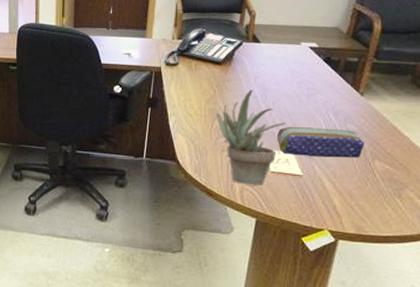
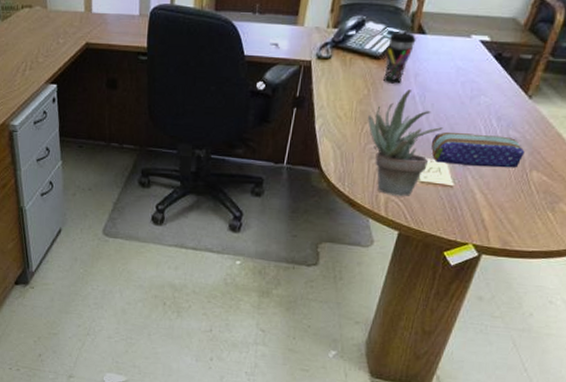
coffee cup: none [227,41,252,73] -> present [386,32,416,69]
pen holder: none [227,55,249,86] -> present [383,48,411,85]

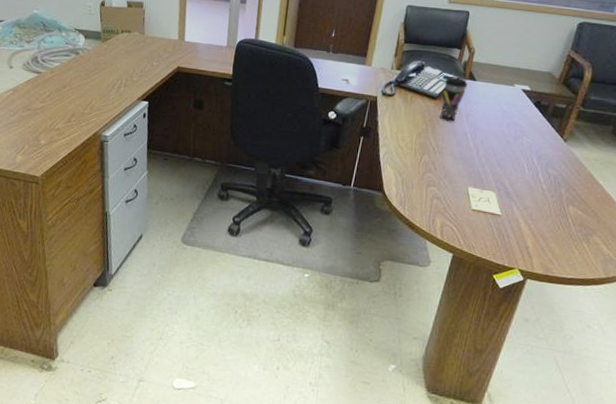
succulent plant: present [368,89,443,197] -> none [426,127,492,222]
pencil case: present [431,131,525,168] -> none [481,166,562,202]

